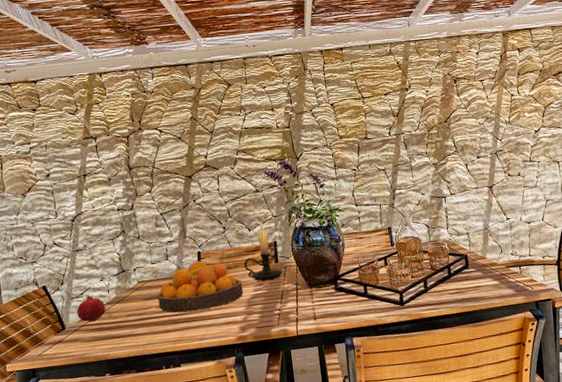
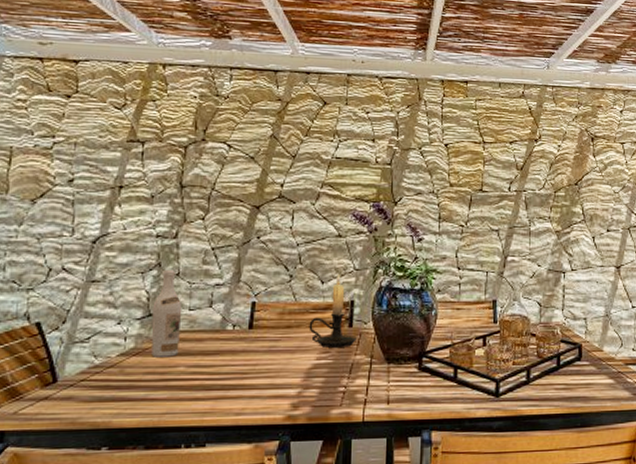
fruit: present [76,295,106,322] -> none [77,341,117,375]
wine bottle: none [124,234,149,303] -> present [151,269,181,357]
fruit bowl: present [157,261,244,313] -> none [189,313,303,377]

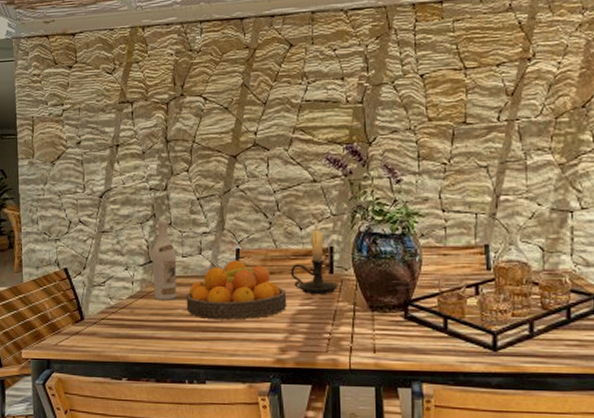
fruit bowl: none [189,313,303,377] -> present [186,260,287,320]

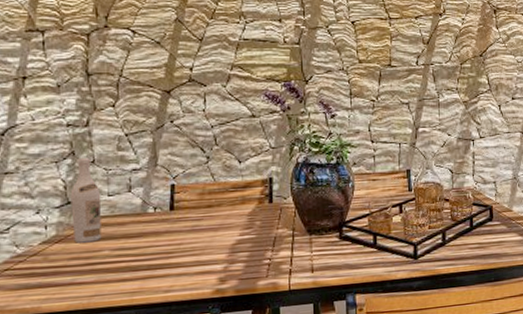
fruit bowl: present [186,260,287,320] -> none [113,195,227,258]
candle holder: present [290,221,338,294] -> none [229,154,278,224]

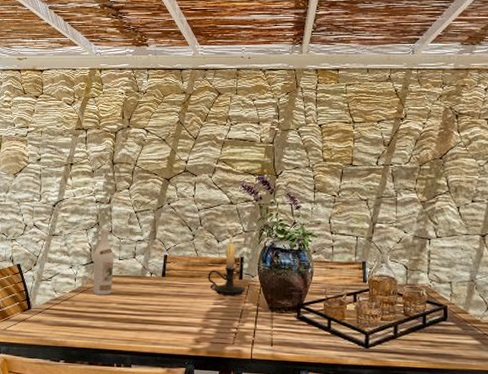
candle holder: none [229,154,278,224] -> present [208,235,246,296]

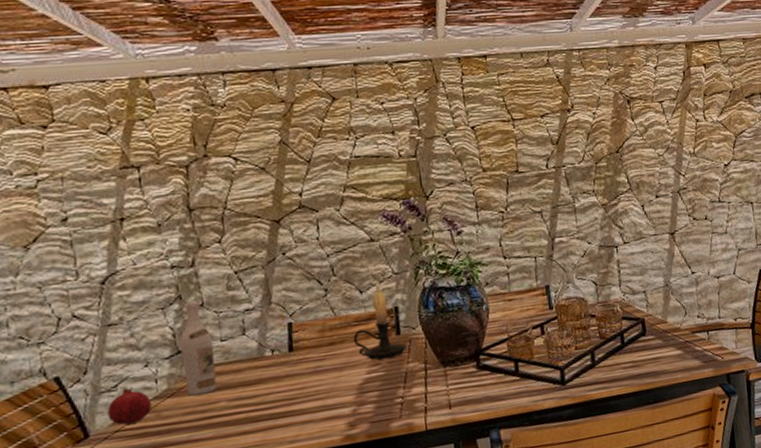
fruit: none [43,280,70,306] -> present [107,387,152,425]

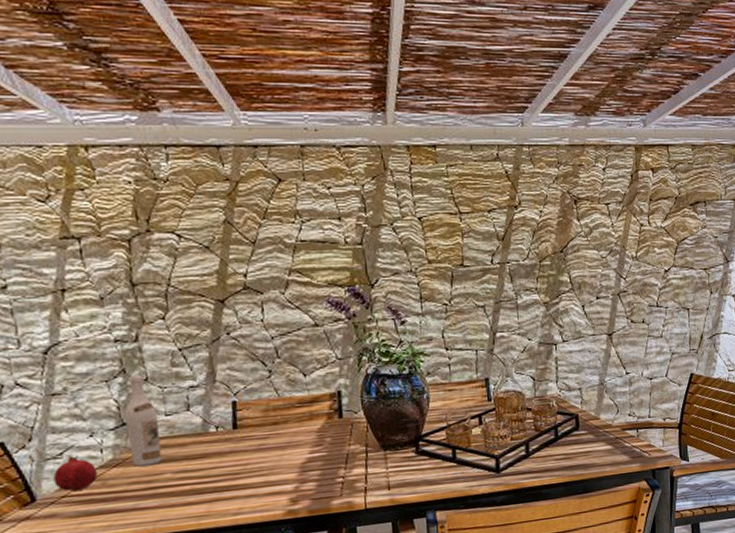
candle holder: present [353,281,407,360] -> none [296,366,349,441]

